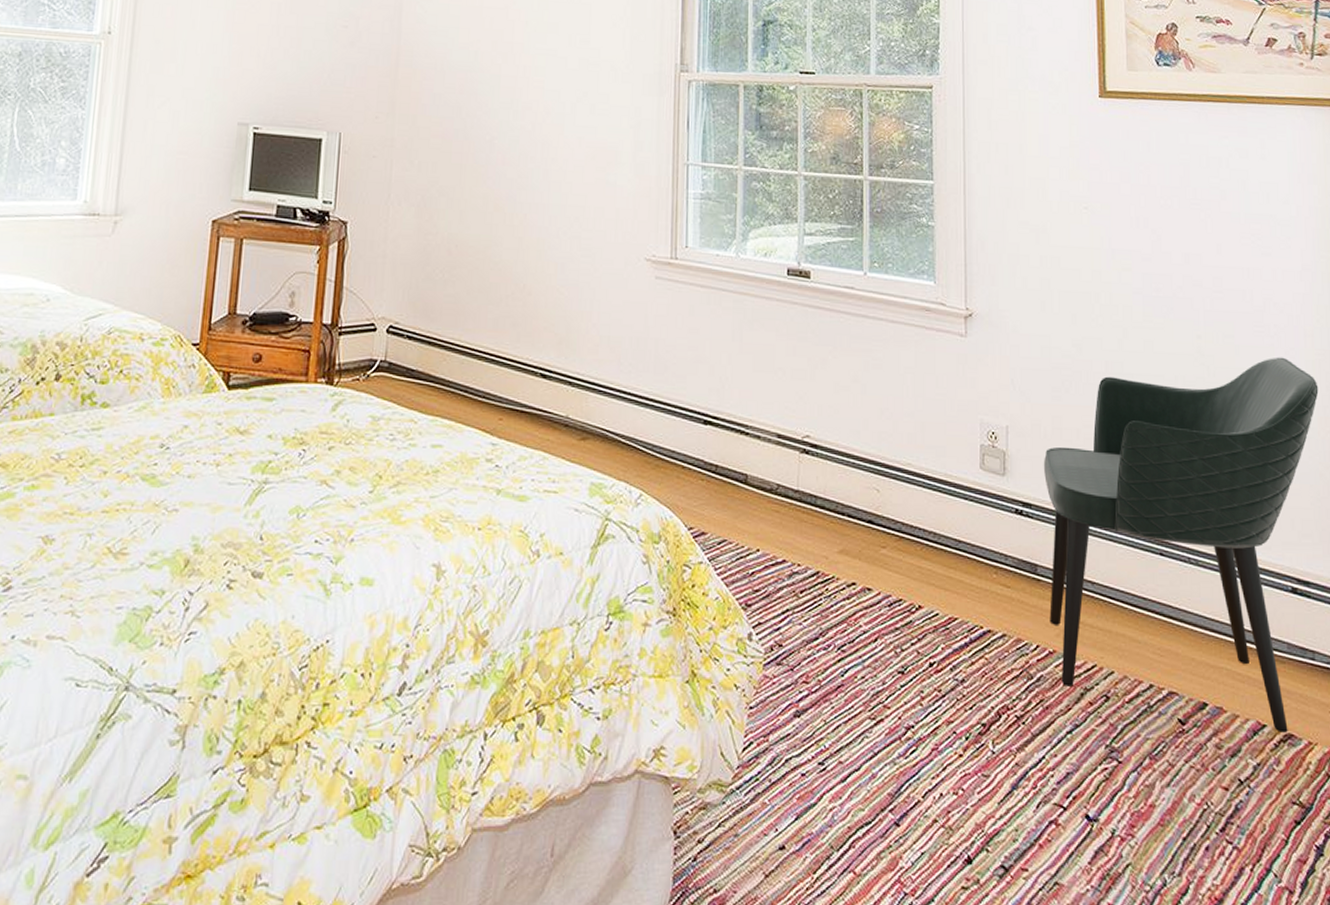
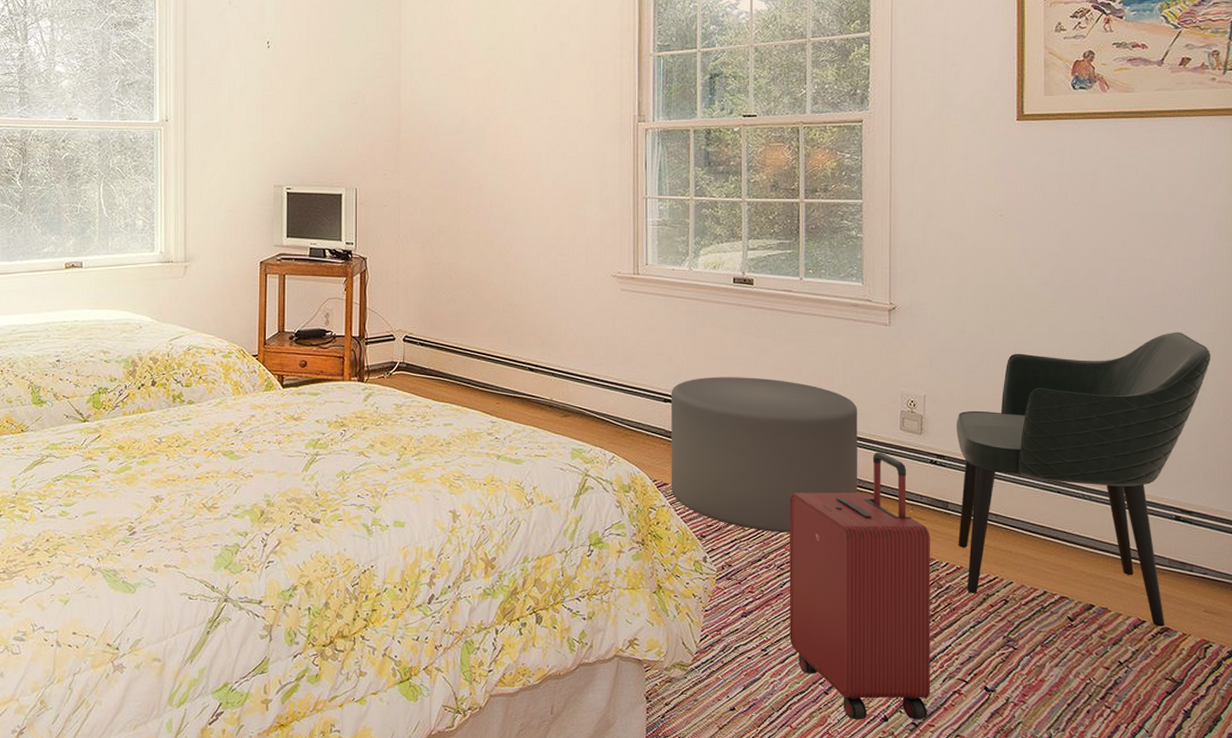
pouf: none [710,393,933,602] -> present [670,377,858,533]
suitcase: none [851,497,1023,863] -> present [789,452,931,720]

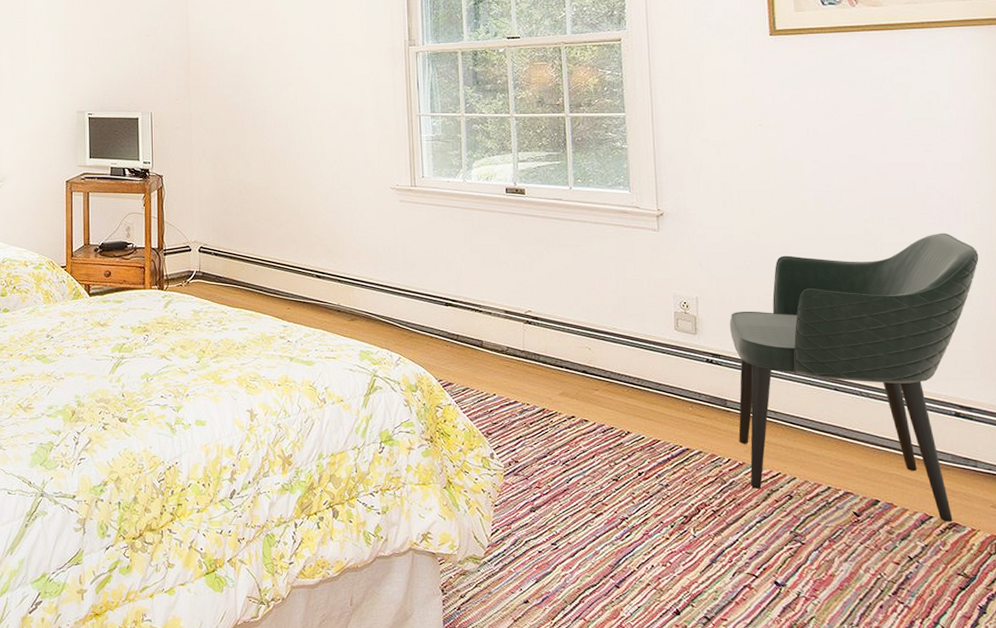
pouf: present [670,377,858,533] -> none [451,281,637,430]
suitcase: present [789,452,931,720] -> none [571,351,721,614]

